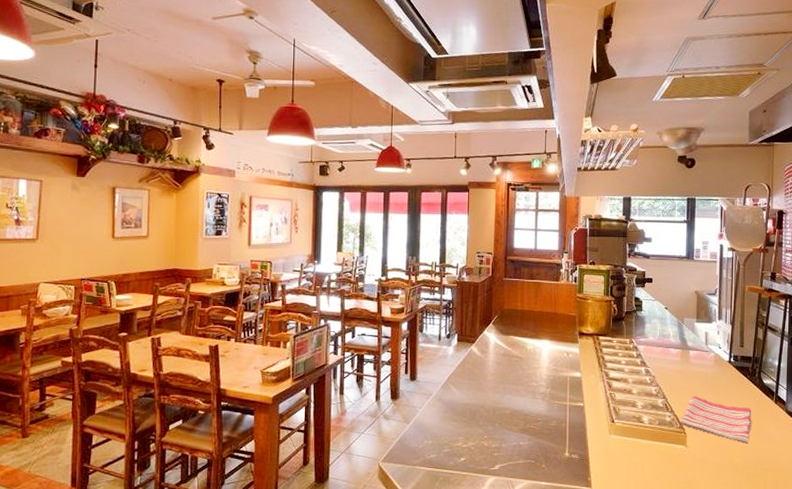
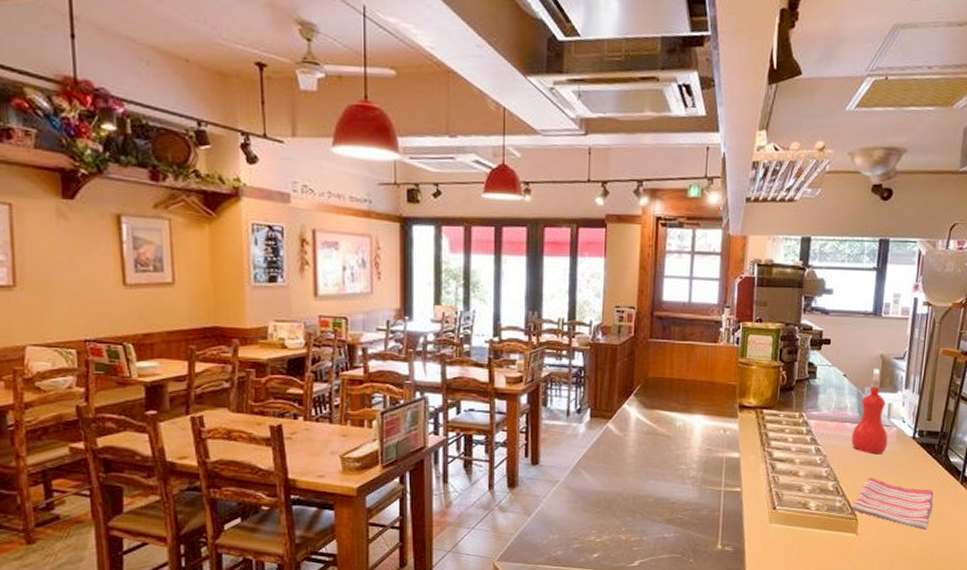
spray bottle: none [675,302,707,375] -> present [851,368,888,453]

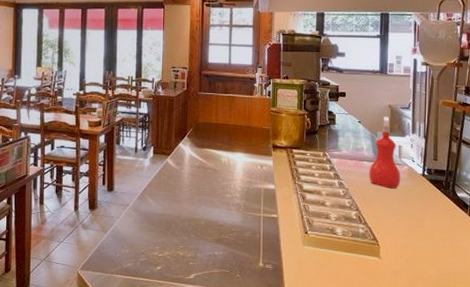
dish towel: present [851,477,934,530] -> none [373,208,446,256]

